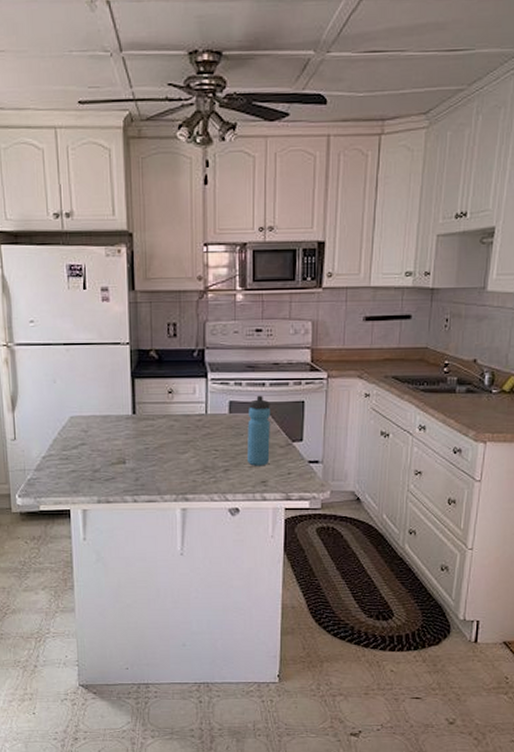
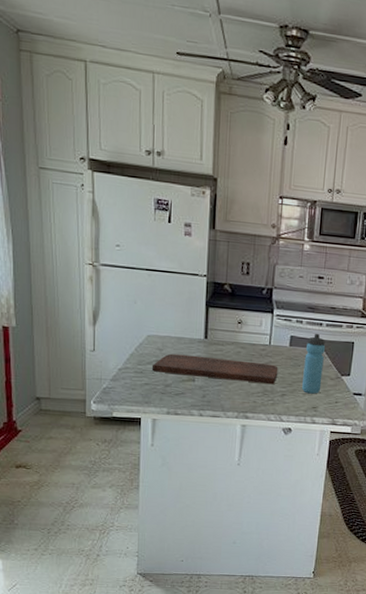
cutting board: none [77,434,218,460] -> present [151,353,278,385]

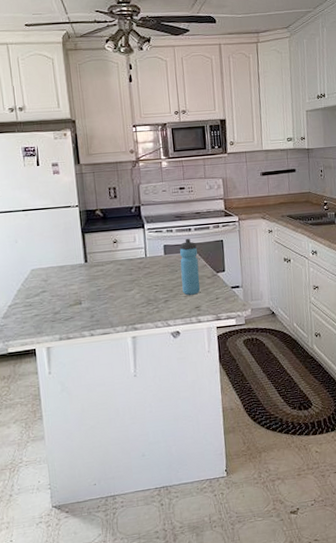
cutting board: present [151,353,278,385] -> none [39,274,158,302]

